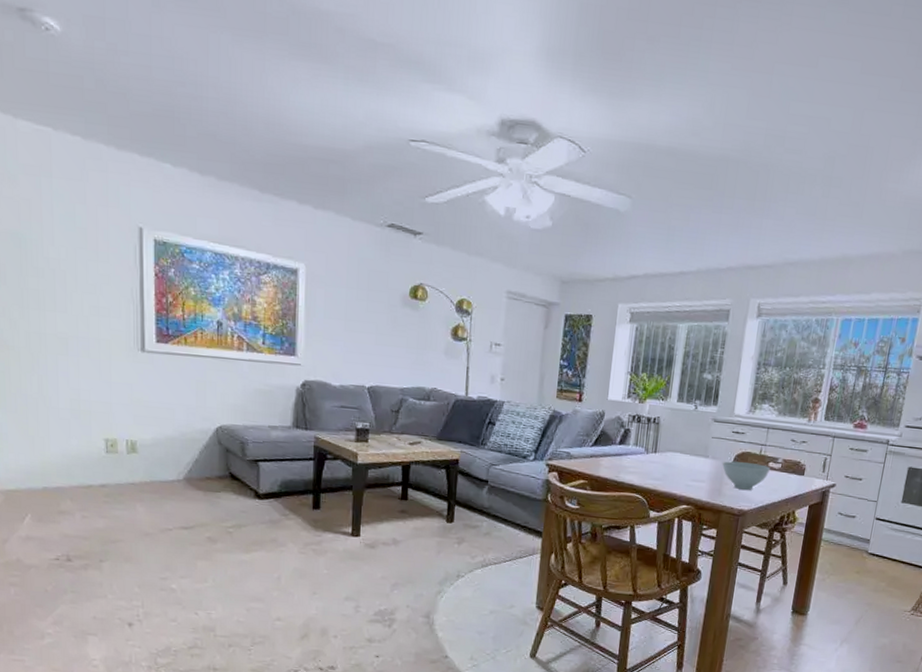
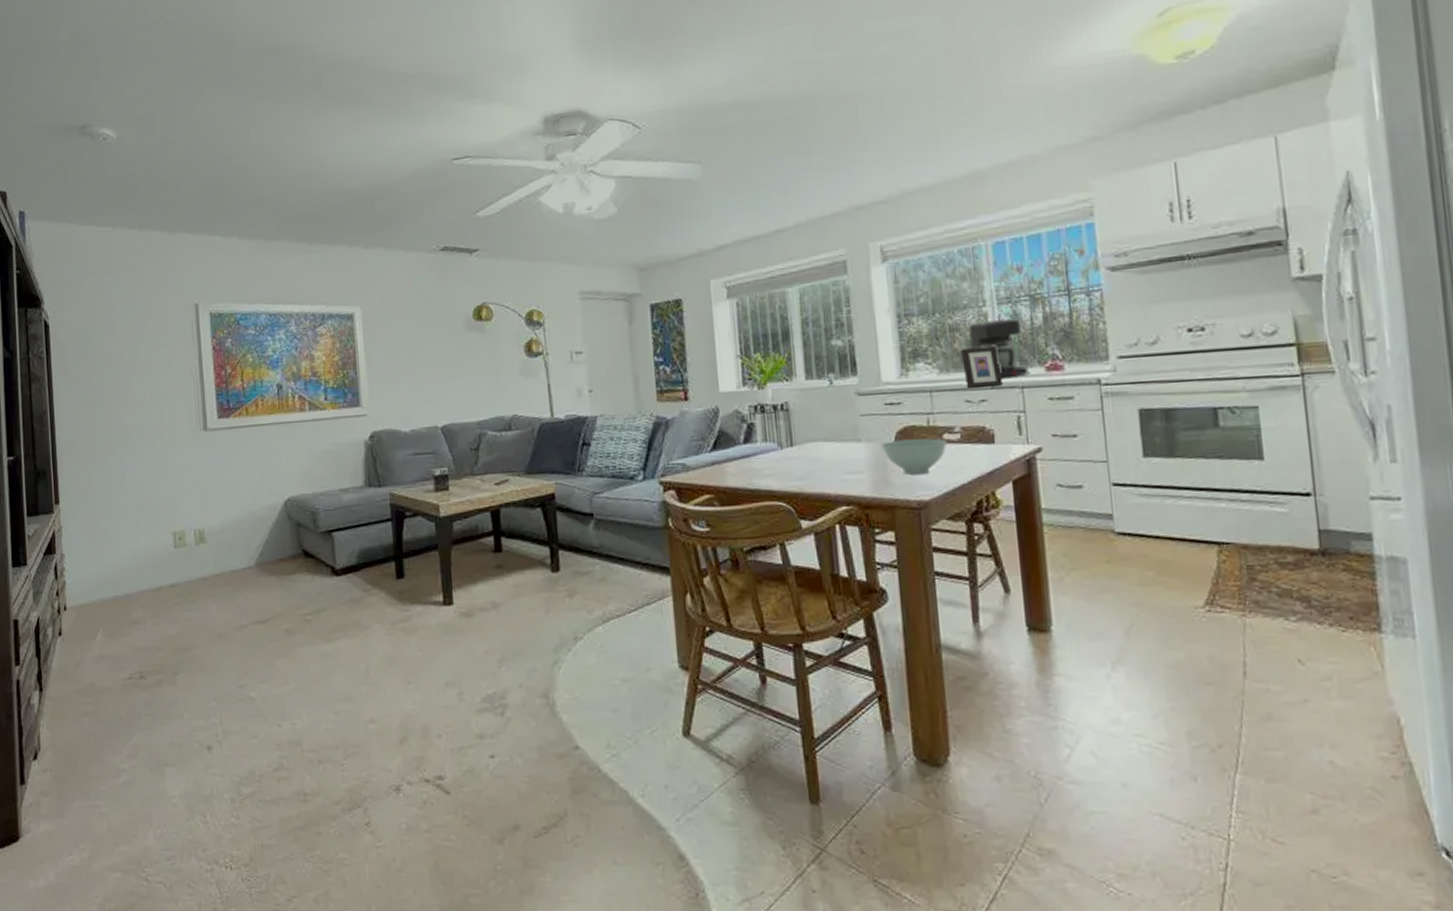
picture frame: none [794,399,824,434] -> present [961,346,1003,390]
coffee maker: none [805,380,845,428] -> present [969,319,1029,378]

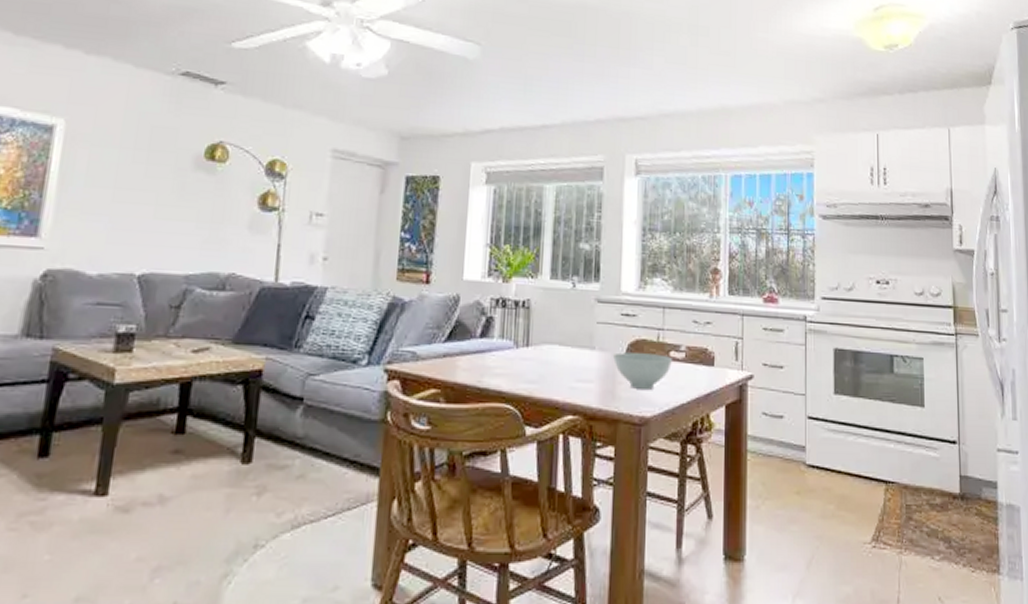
picture frame: present [961,346,1003,390] -> none [694,270,727,312]
coffee maker: present [969,319,1029,378] -> none [703,247,750,304]

